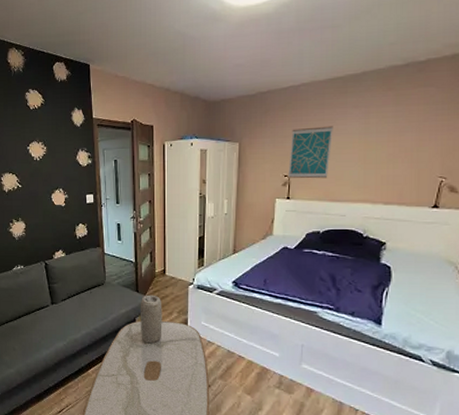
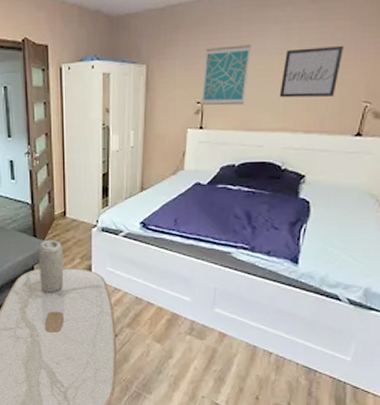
wall art: none [359,127,418,173] -> present [279,45,344,98]

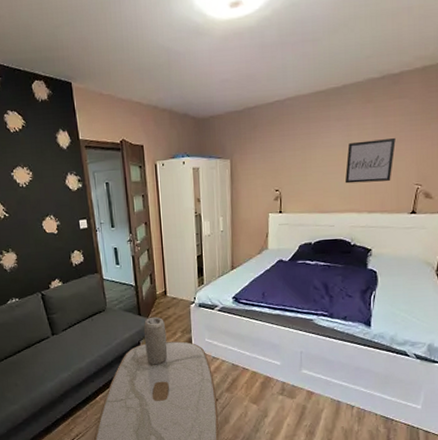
wall art: present [201,44,251,106] -> none [279,139,319,192]

